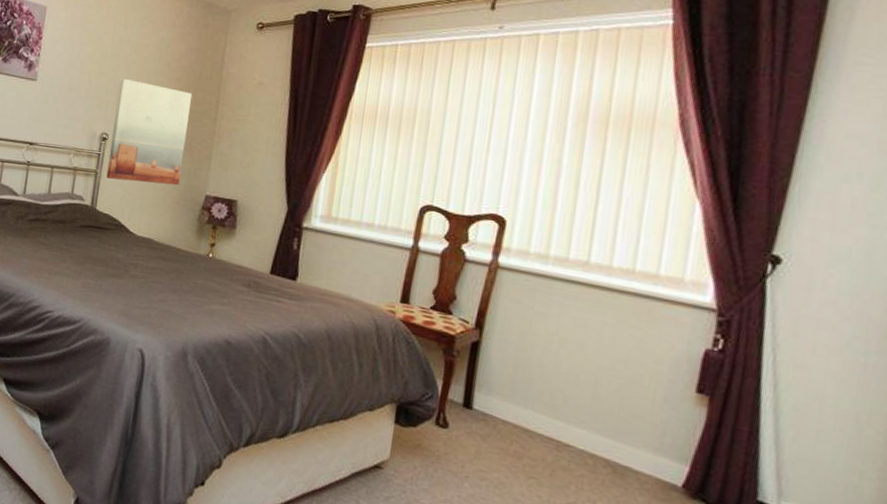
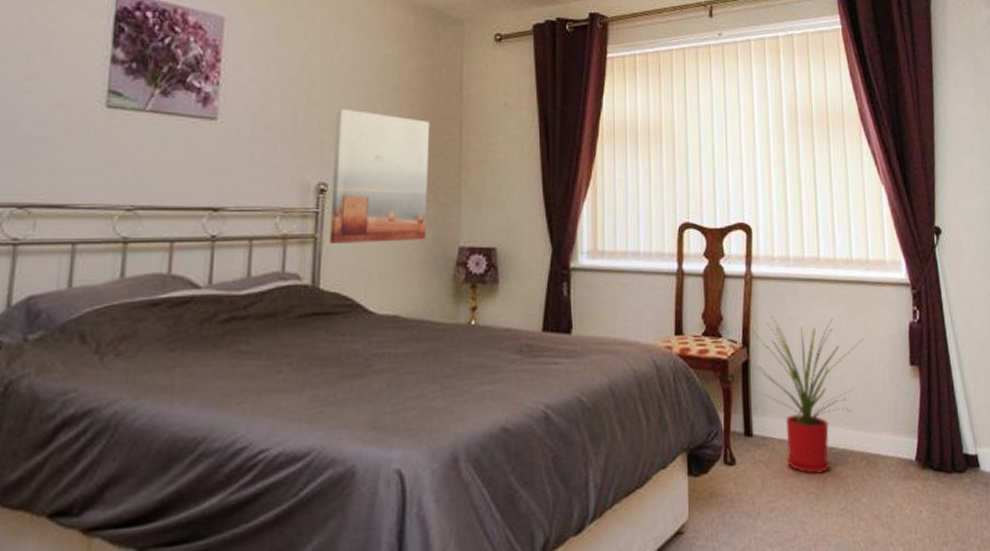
house plant: none [481,306,634,465] -> present [752,315,864,474]

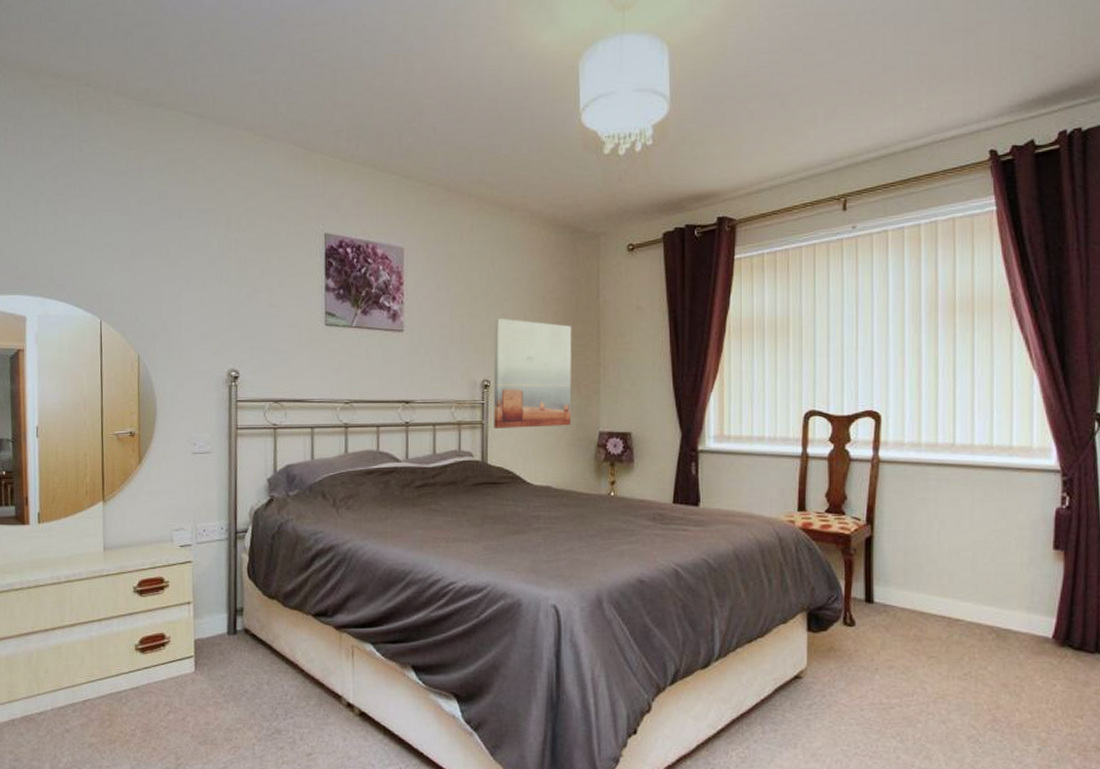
house plant: present [752,315,864,474] -> none [876,496,1000,641]

